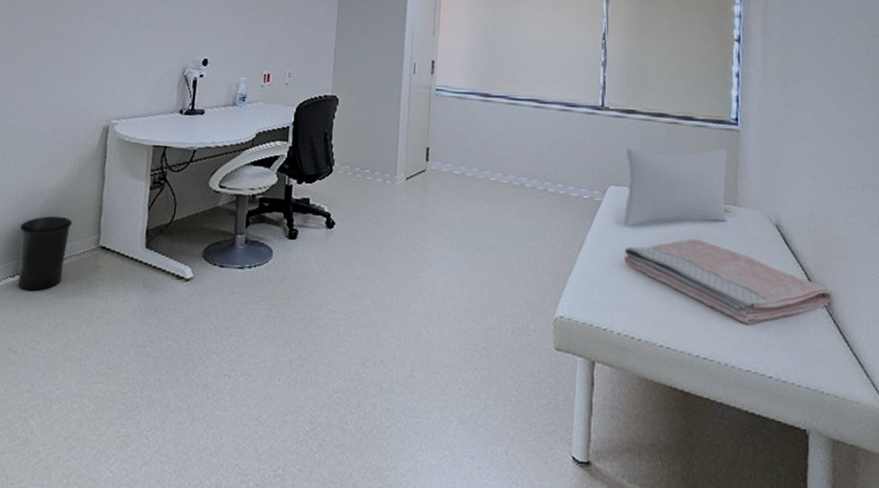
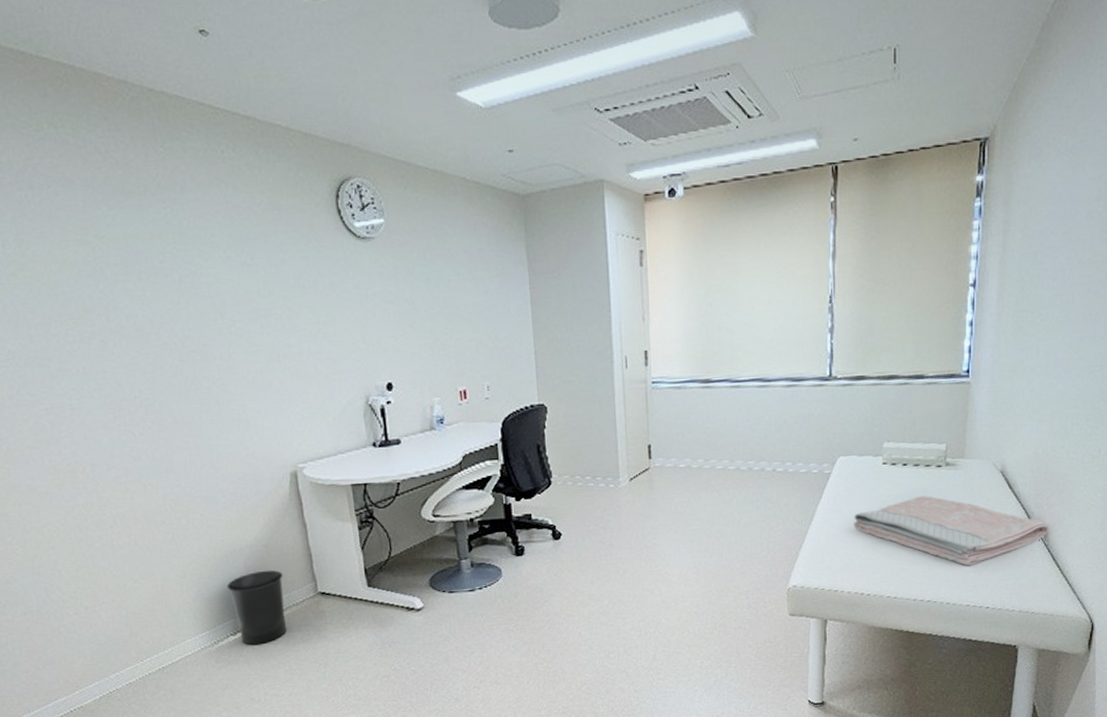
pillow: present [623,148,728,226] -> none [852,403,958,493]

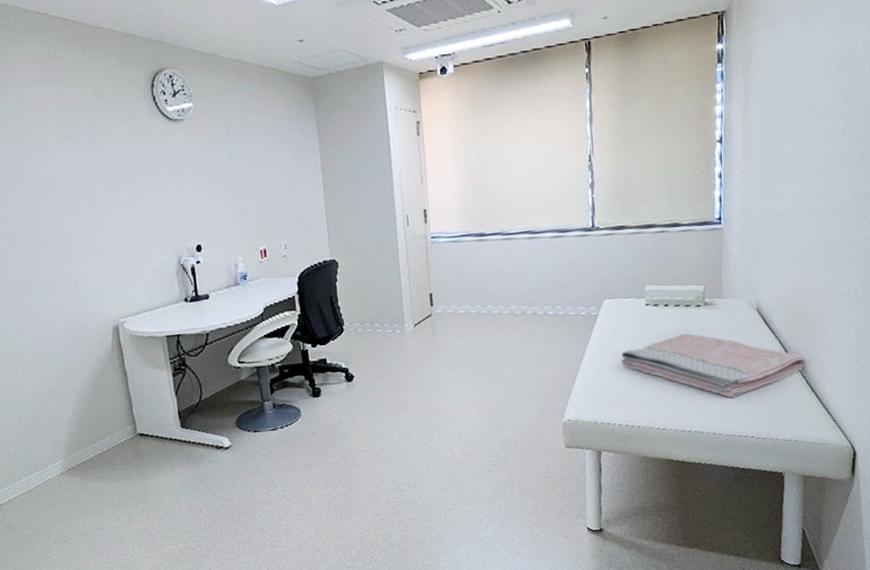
waste bin: present [226,570,288,646] -> none [57,414,110,483]

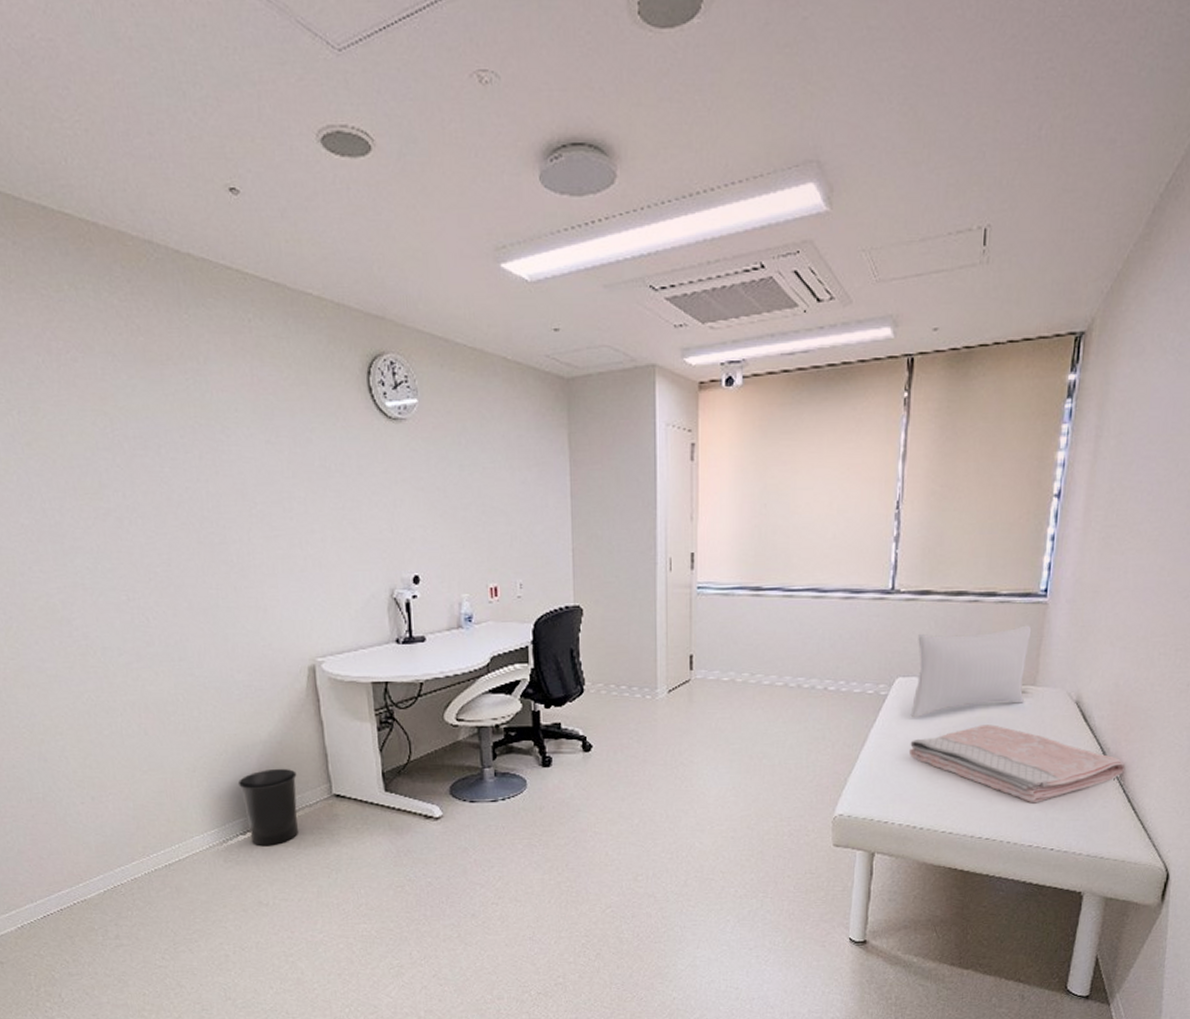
waste bin: none [57,414,110,483] -> present [237,768,299,847]
pillow: none [618,248,713,333] -> present [910,625,1032,718]

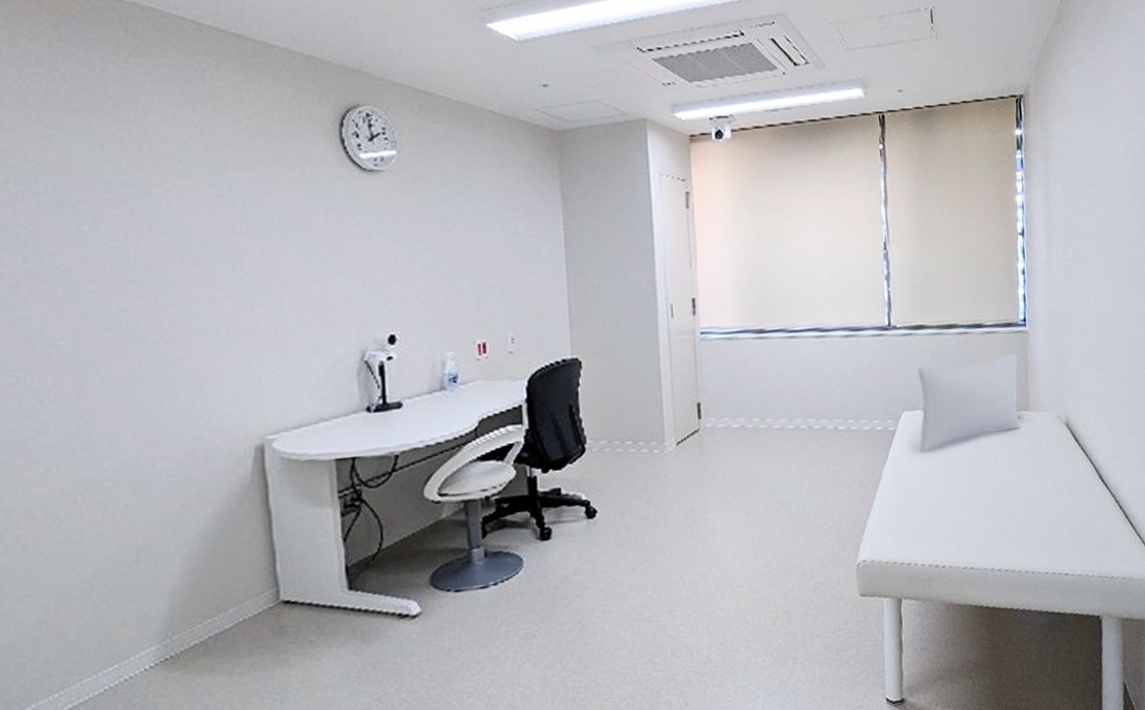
waste bin: present [237,768,299,847] -> none [151,574,233,681]
towel: present [908,724,1125,803] -> none [922,452,1117,528]

